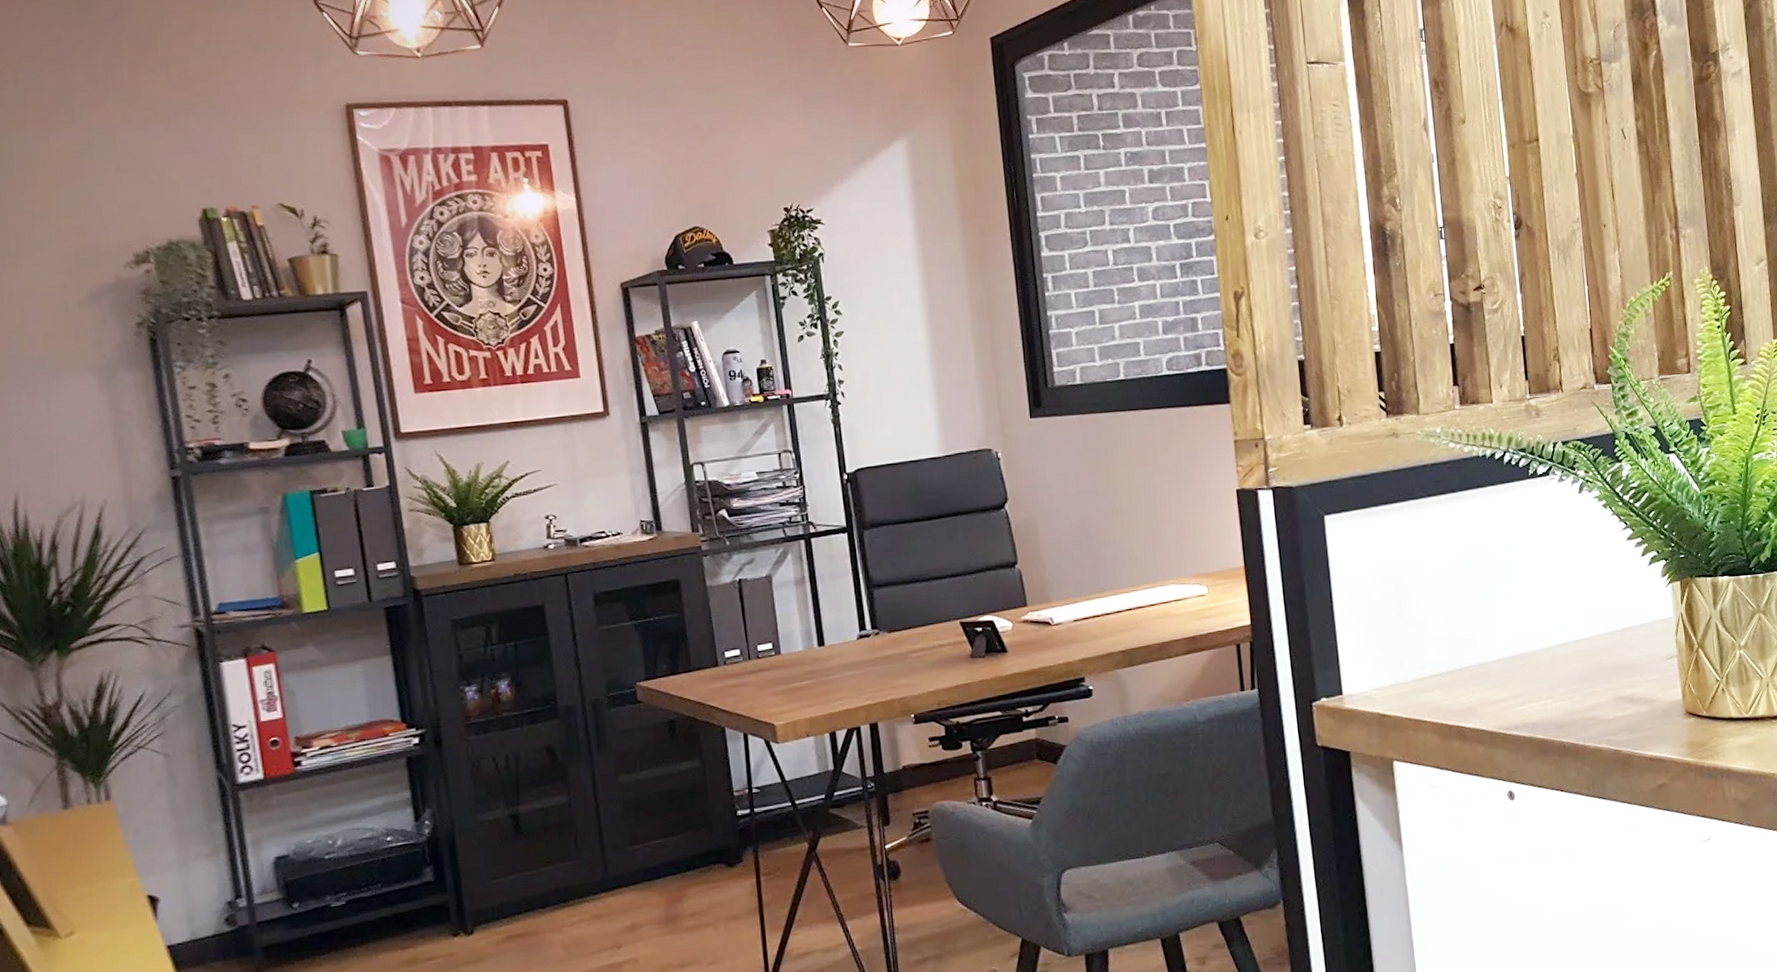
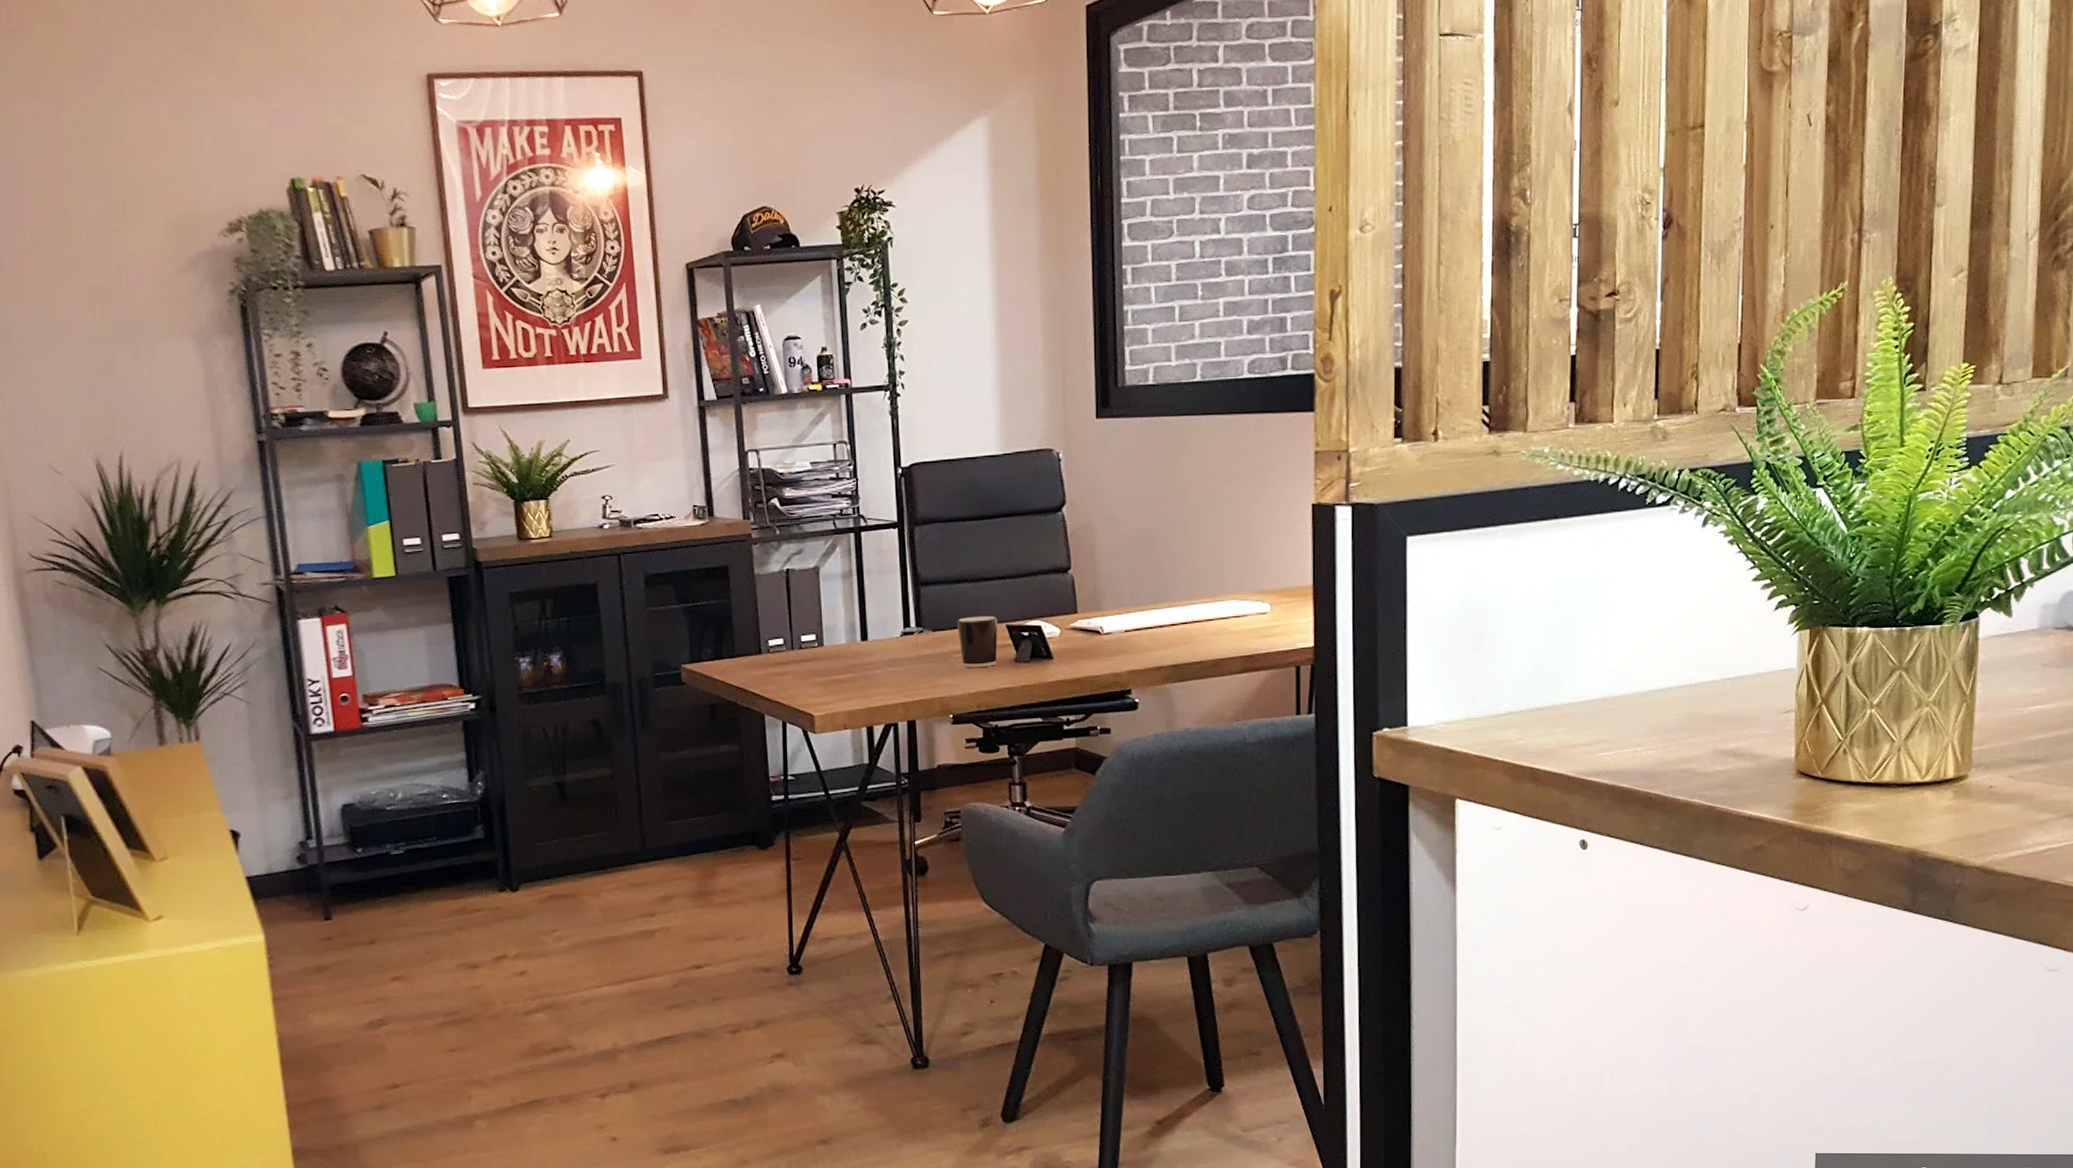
mug: none [911,613,954,667] -> present [956,615,998,668]

